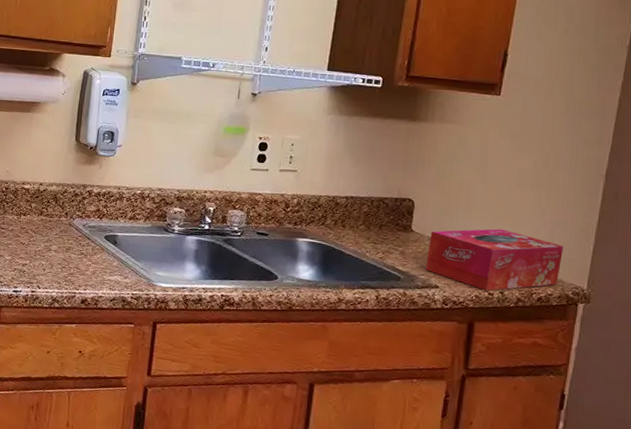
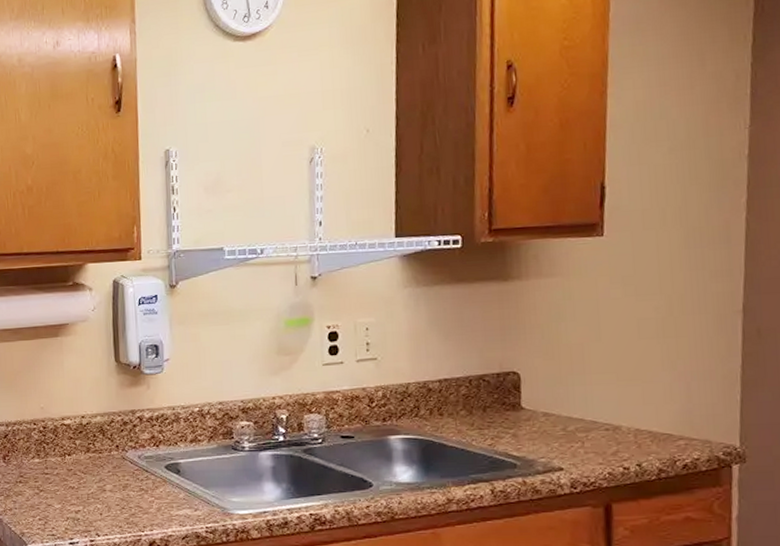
tissue box: present [425,228,564,291] -> none [544,391,706,466]

